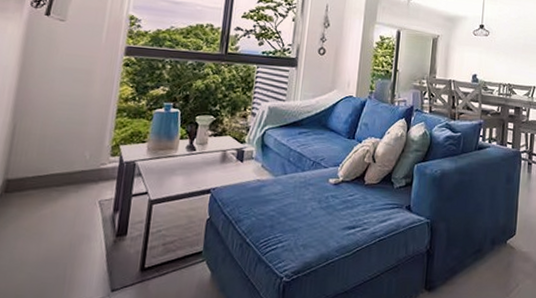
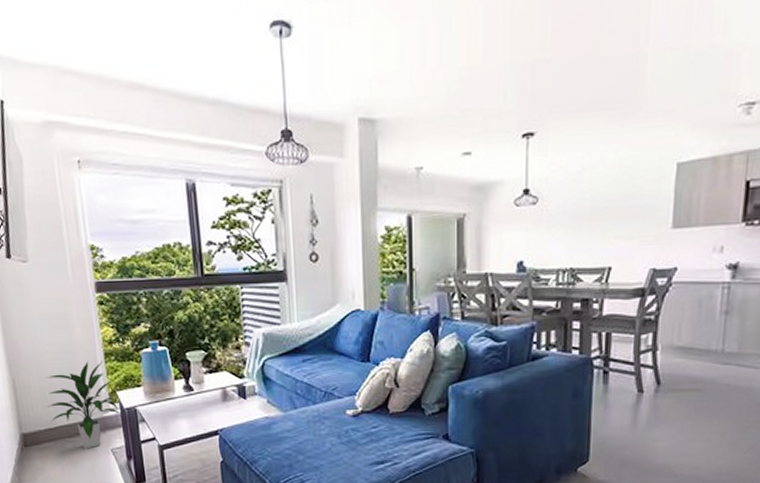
indoor plant: none [41,114,120,199] -> present [45,361,121,449]

